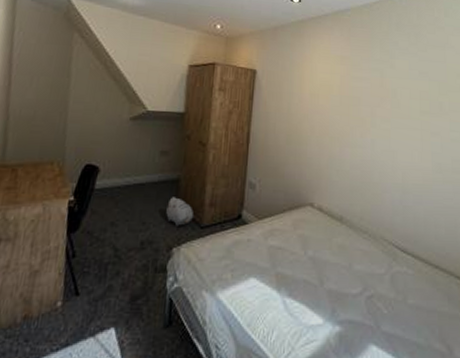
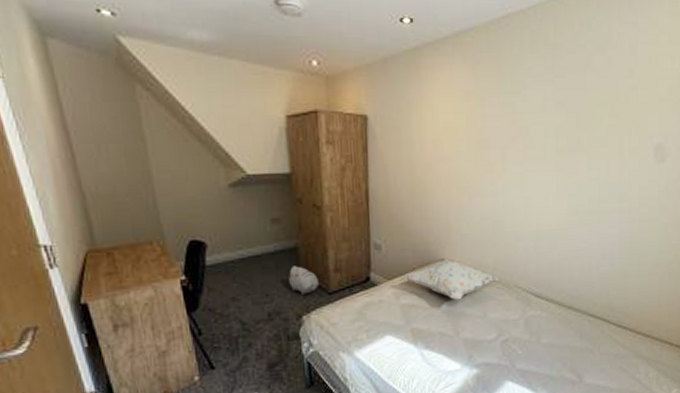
decorative pillow: none [274,205,365,247] -> present [404,260,499,301]

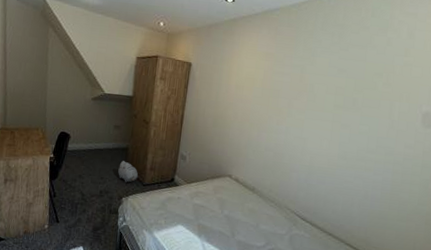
decorative pillow: present [404,260,499,301] -> none [199,176,273,209]

